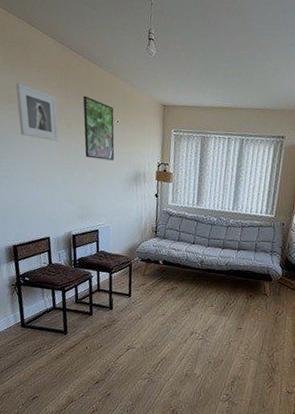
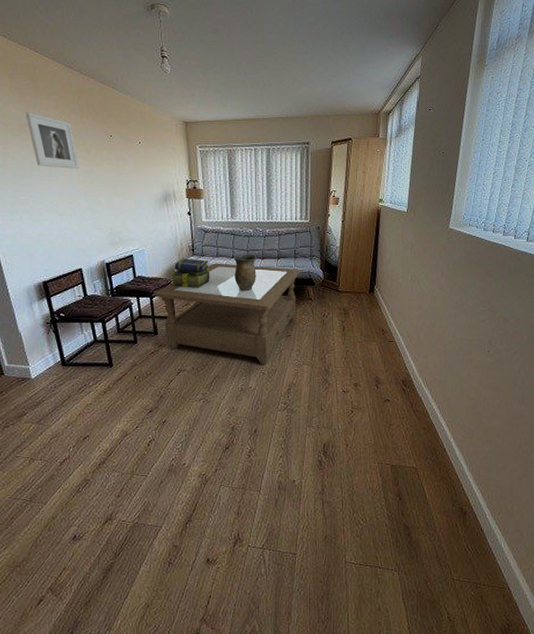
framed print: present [82,95,115,161] -> none [99,119,140,183]
coffee table: none [114,247,259,354] -> present [154,263,300,365]
stack of books: none [131,238,170,270] -> present [170,258,210,288]
ceramic vessel: none [192,241,217,279] -> present [233,254,256,292]

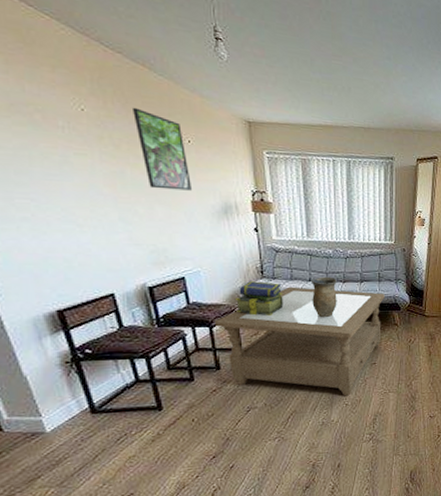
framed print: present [26,112,79,169] -> none [17,87,104,168]
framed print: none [99,119,140,183] -> present [131,107,192,191]

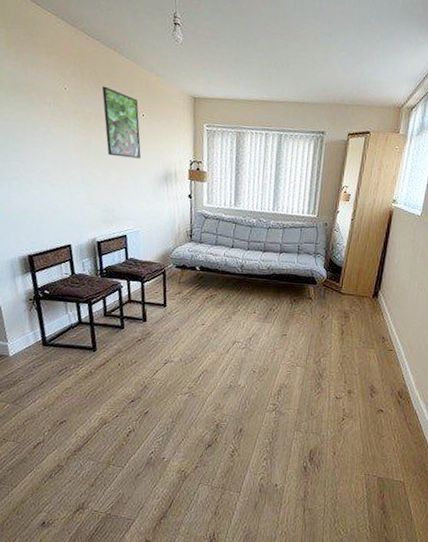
coffee table: present [214,287,385,396] -> none [146,251,302,364]
stack of books: present [234,281,284,316] -> none [165,243,207,277]
ceramic vessel: present [310,276,337,318] -> none [232,244,258,285]

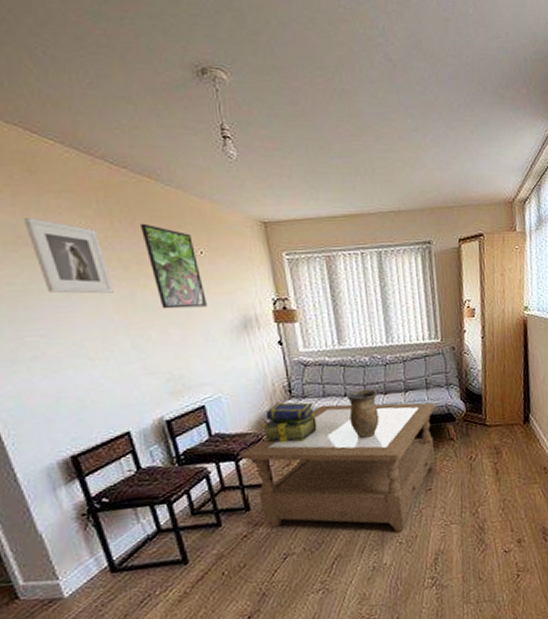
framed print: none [22,71,76,137] -> present [24,218,114,294]
coffee table: none [146,251,302,364] -> present [240,402,435,533]
stack of books: none [165,243,207,277] -> present [261,402,317,443]
ceramic vessel: none [232,244,258,285] -> present [346,389,380,439]

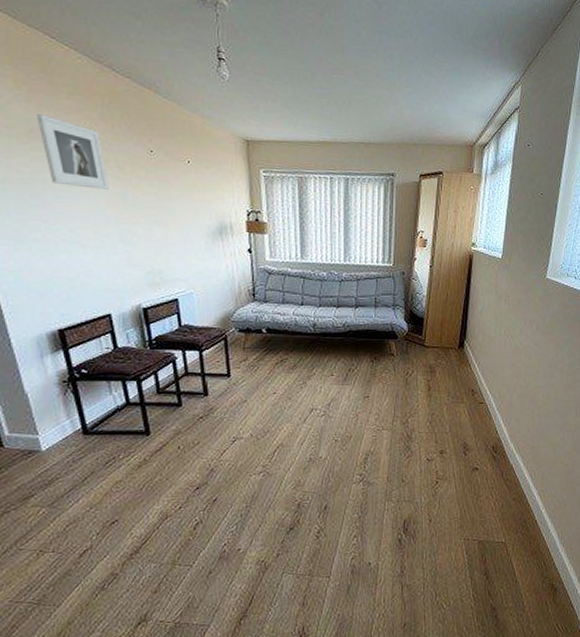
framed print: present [139,223,207,309] -> none [136,130,189,211]
coffee table: present [240,402,435,533] -> none [204,311,381,431]
stack of books: present [261,402,317,443] -> none [225,304,274,341]
ceramic vessel: present [346,389,380,439] -> none [303,300,330,345]

